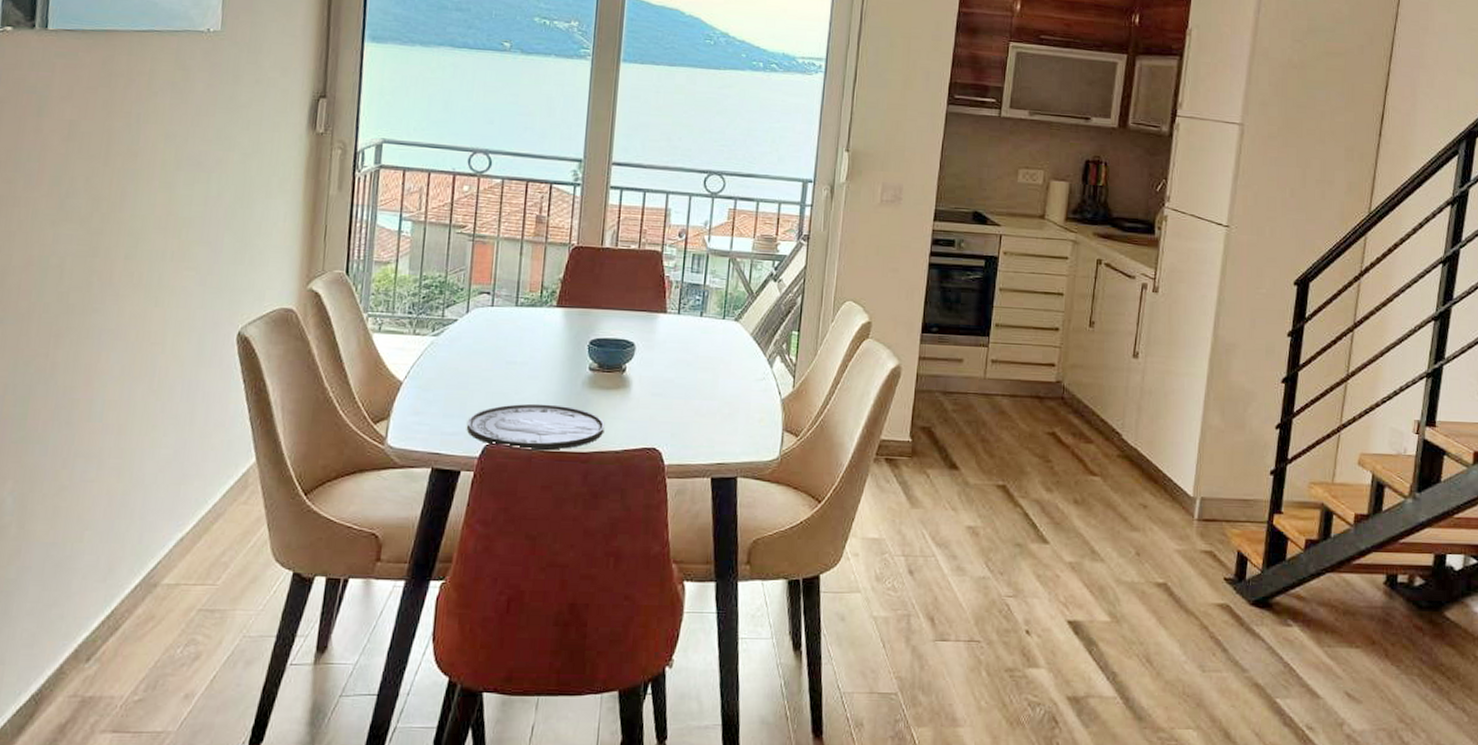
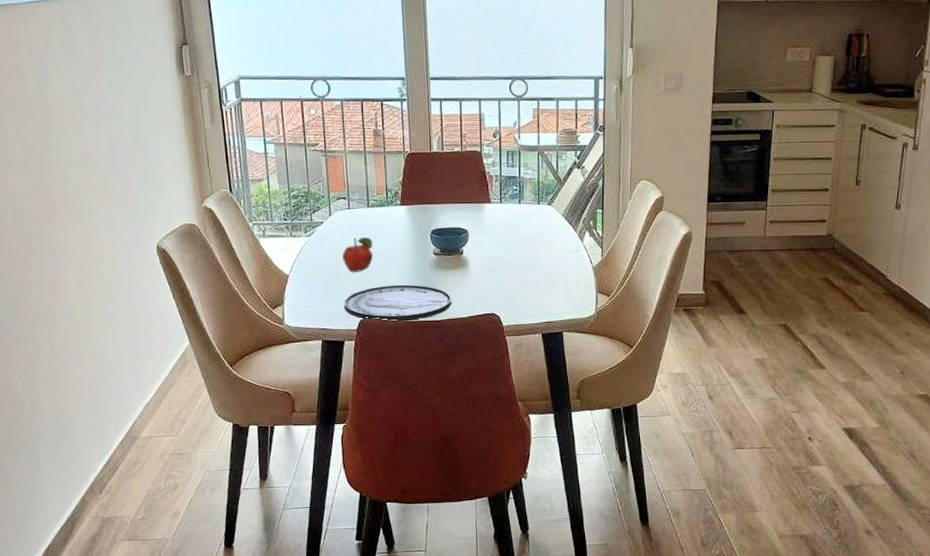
fruit: none [474,341,516,385] -> present [342,236,374,272]

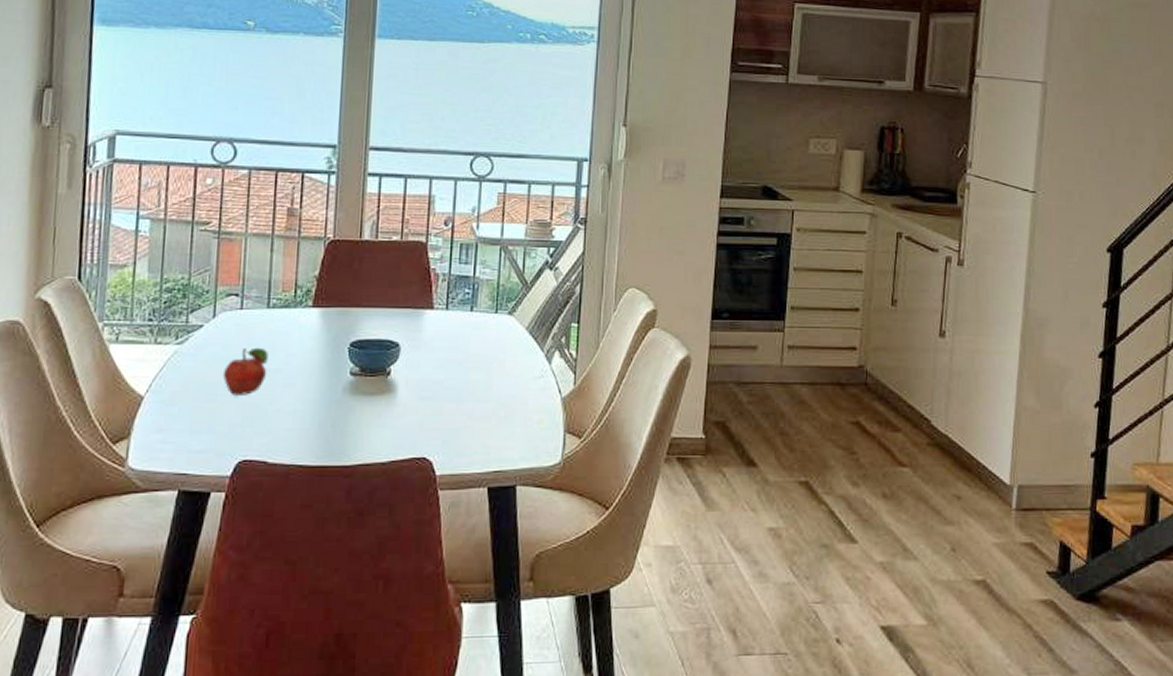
plate: present [343,284,452,321] -> none [216,414,369,465]

